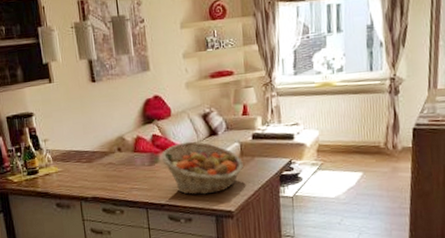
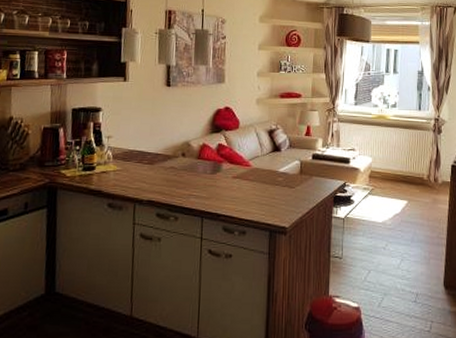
fruit basket: present [161,141,243,195] -> none [223,154,301,208]

